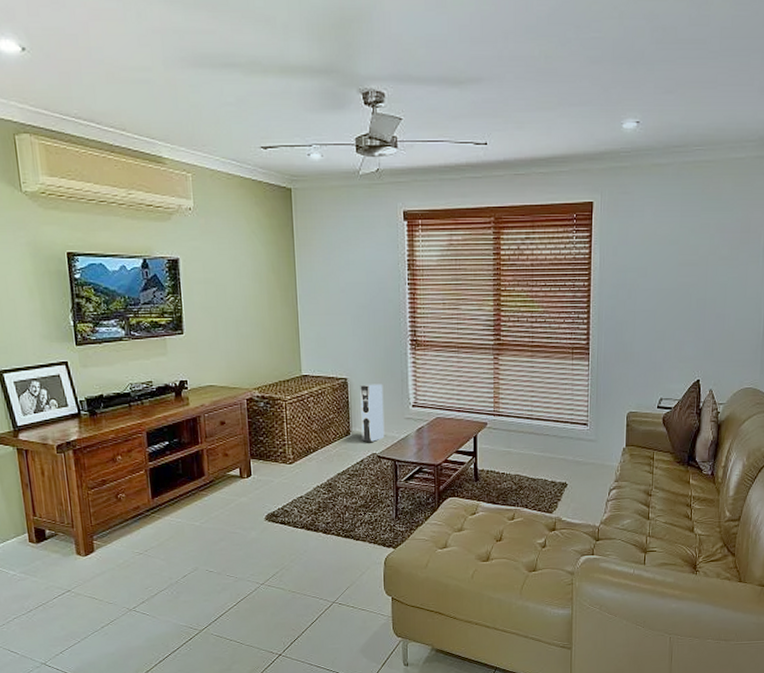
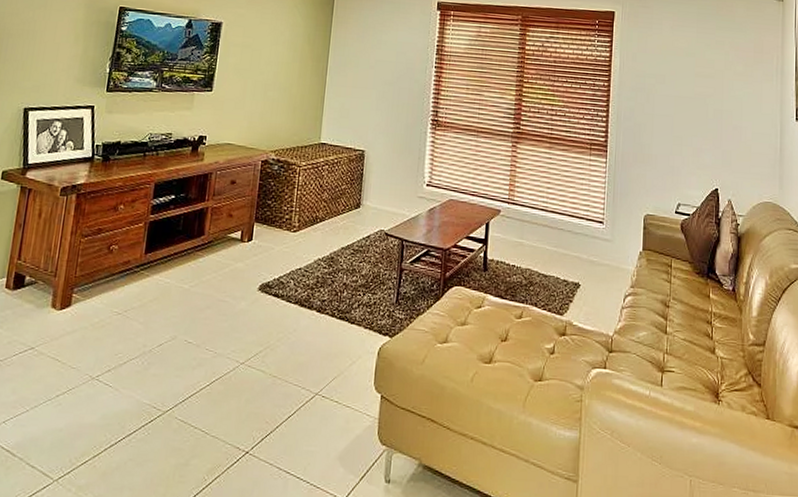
speaker: present [360,384,385,442] -> none [371,158,400,218]

